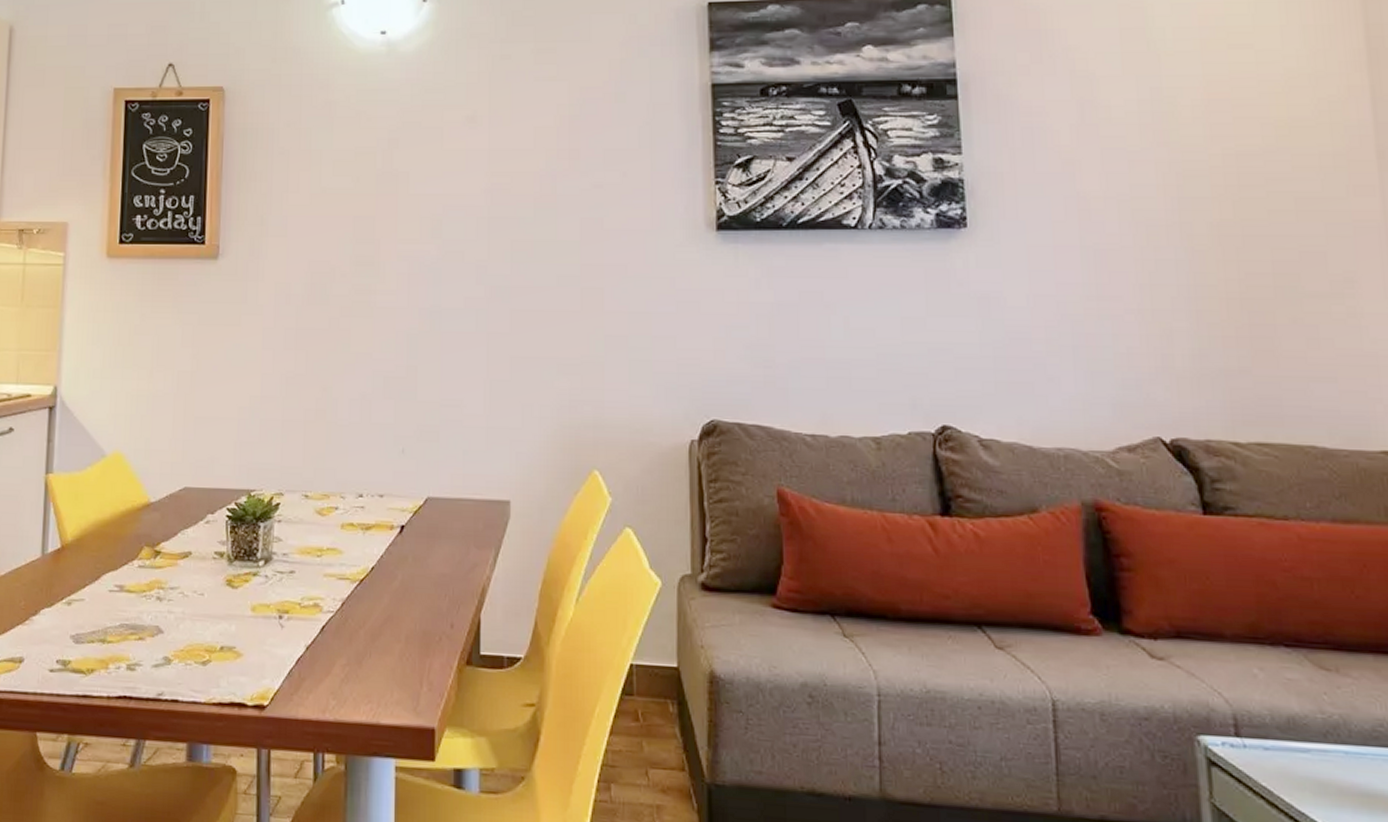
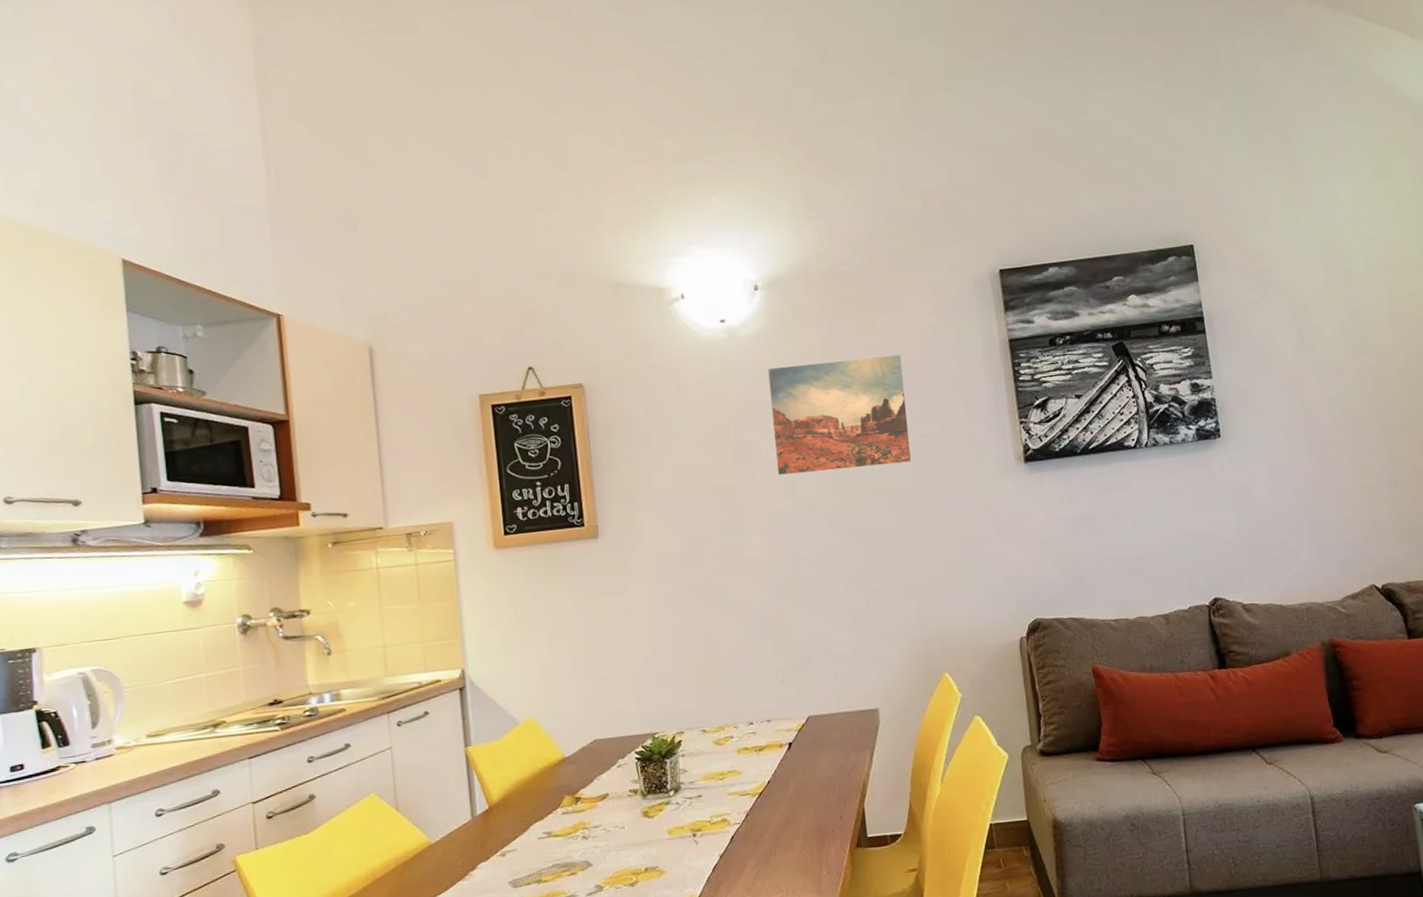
wall art: none [426,89,581,214] -> present [768,355,911,475]

